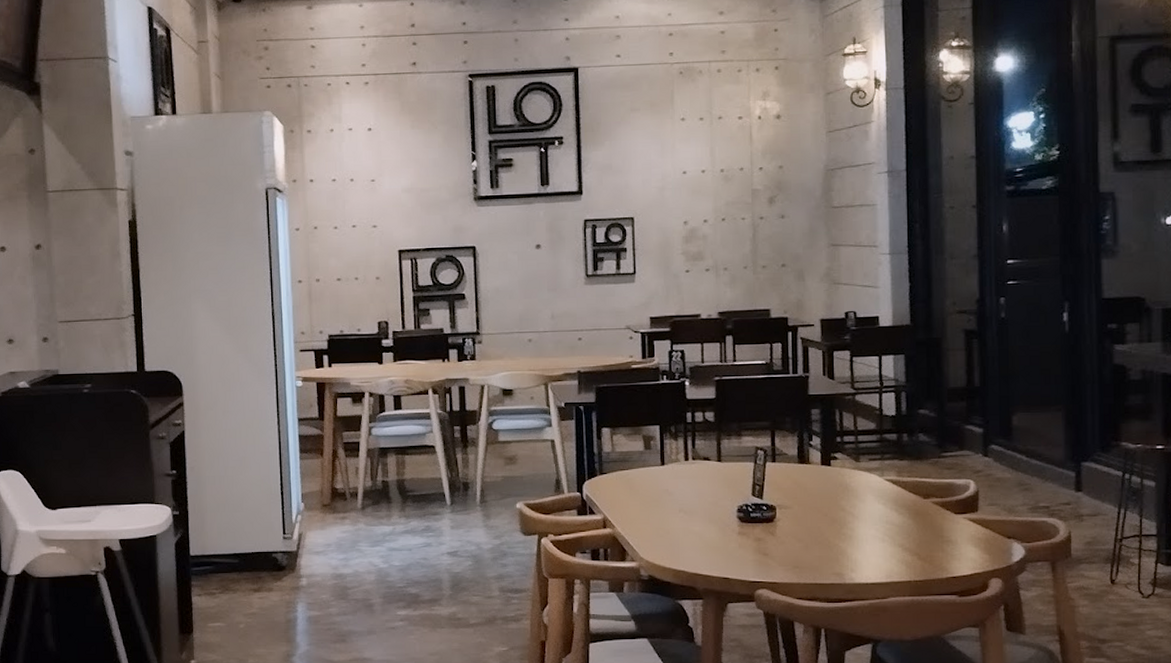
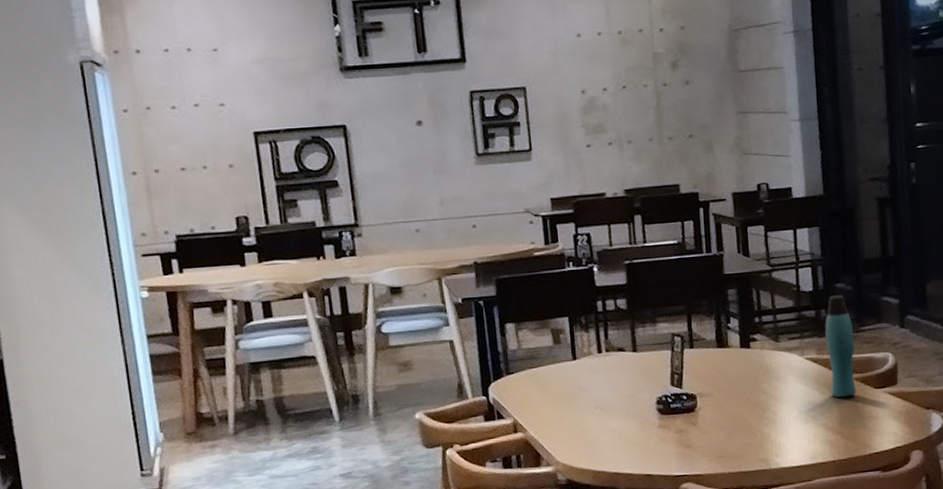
bottle: none [906,421,936,520] -> present [825,295,856,398]

